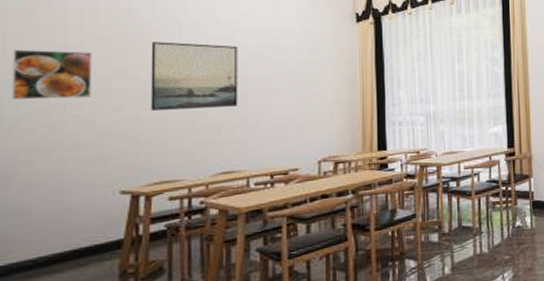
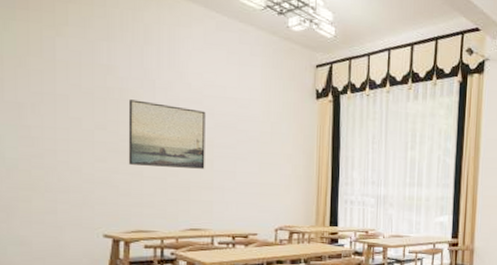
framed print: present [11,49,92,100] -> none [9,94,77,146]

